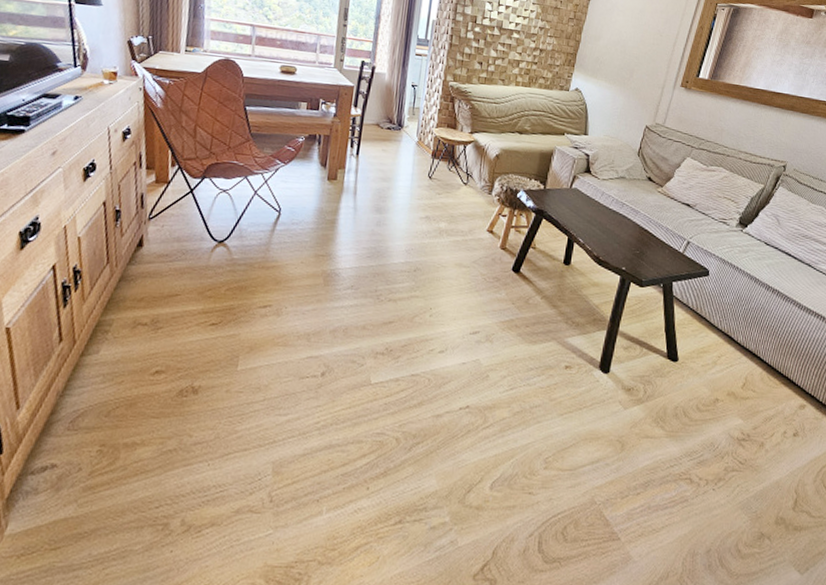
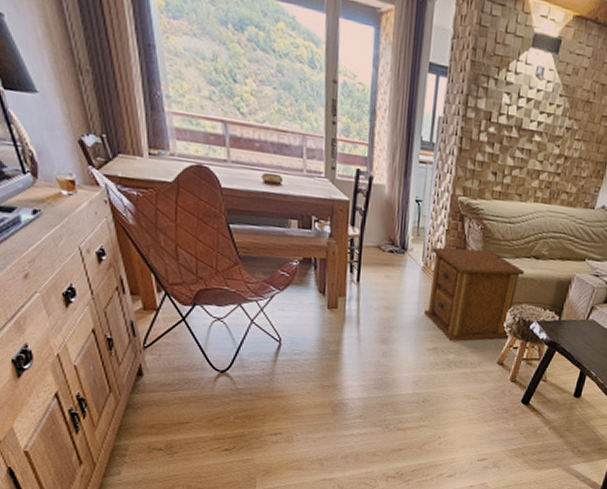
side table: none [418,124,510,211] -> present [424,247,525,342]

